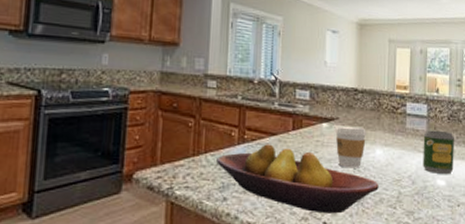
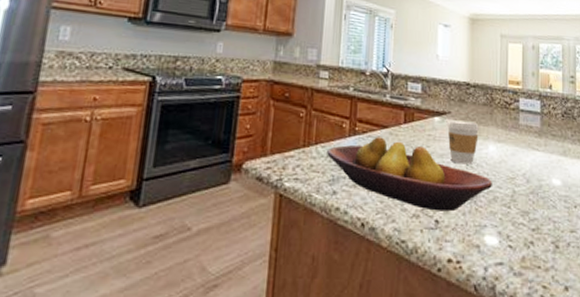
soda can: present [423,130,454,174] -> none [537,127,569,173]

